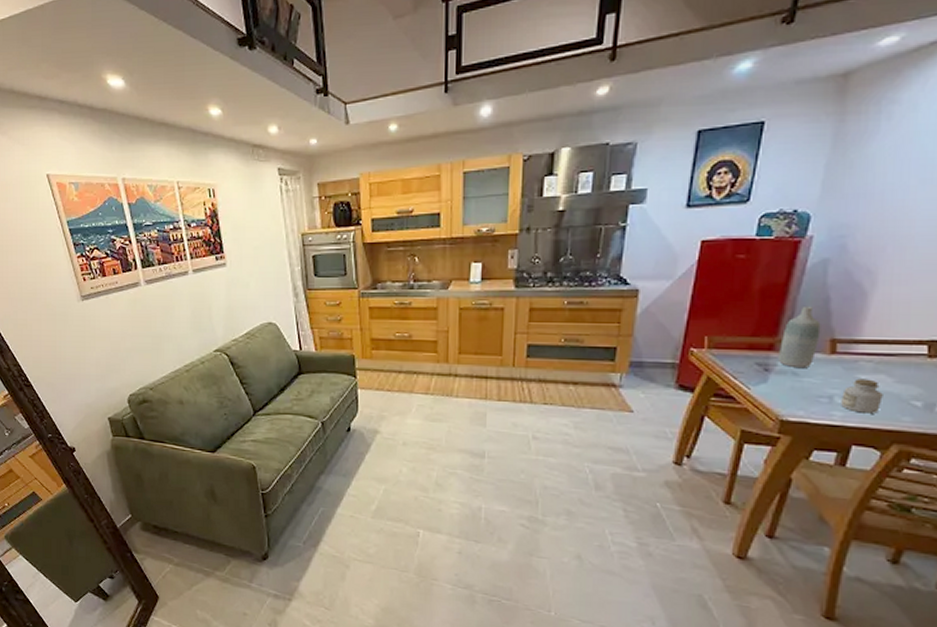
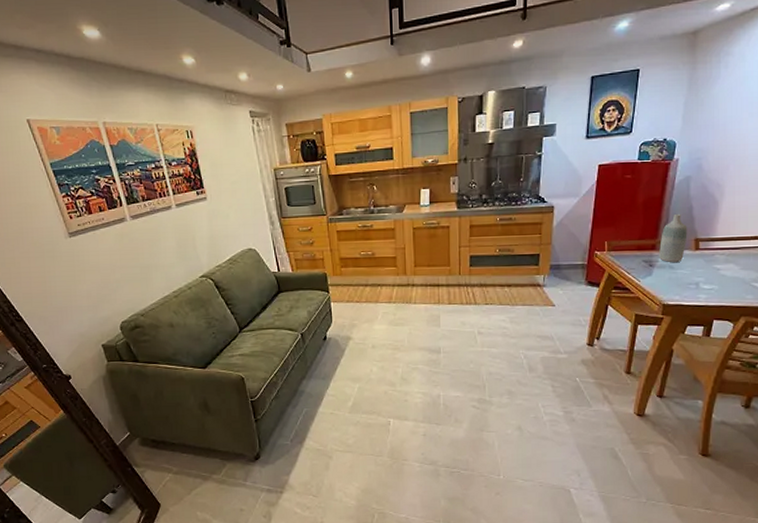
jar: present [841,378,883,414] -> none [704,268,733,295]

